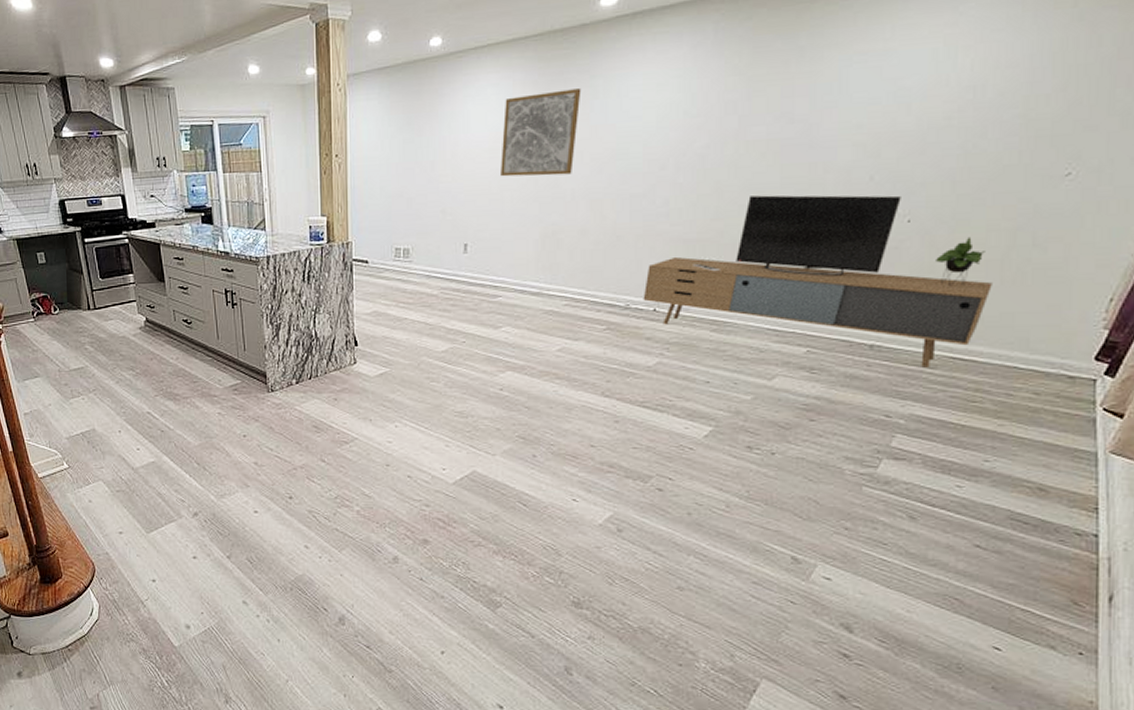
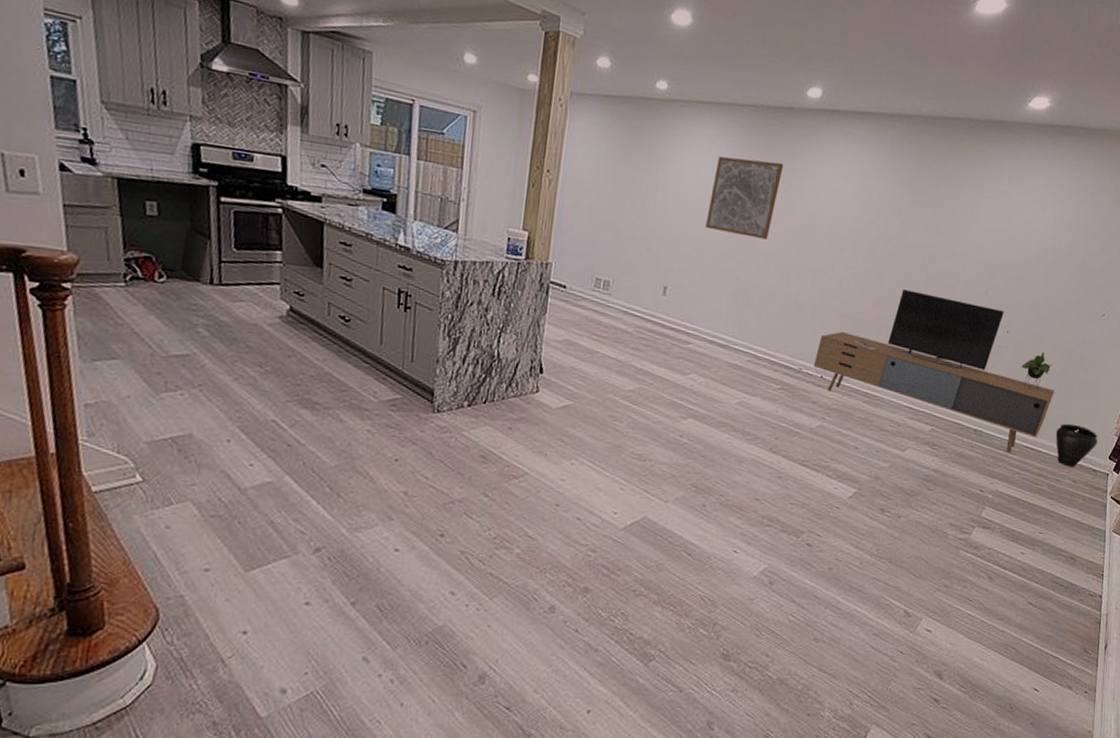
vase: none [999,321,1073,376] -> present [1055,423,1098,467]

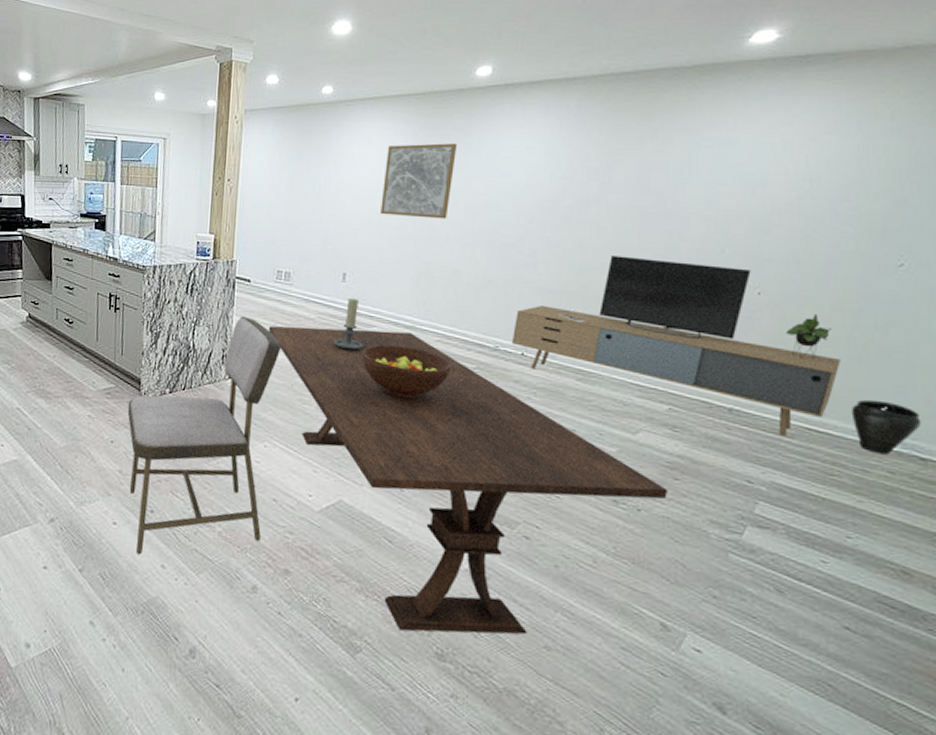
dining chair: none [415,324,596,583] -> present [127,316,282,555]
dining table: none [582,337,922,637] -> present [268,326,667,635]
candle holder: none [650,312,684,367] -> present [334,297,368,351]
fruit bowl: none [676,362,759,417] -> present [362,344,452,399]

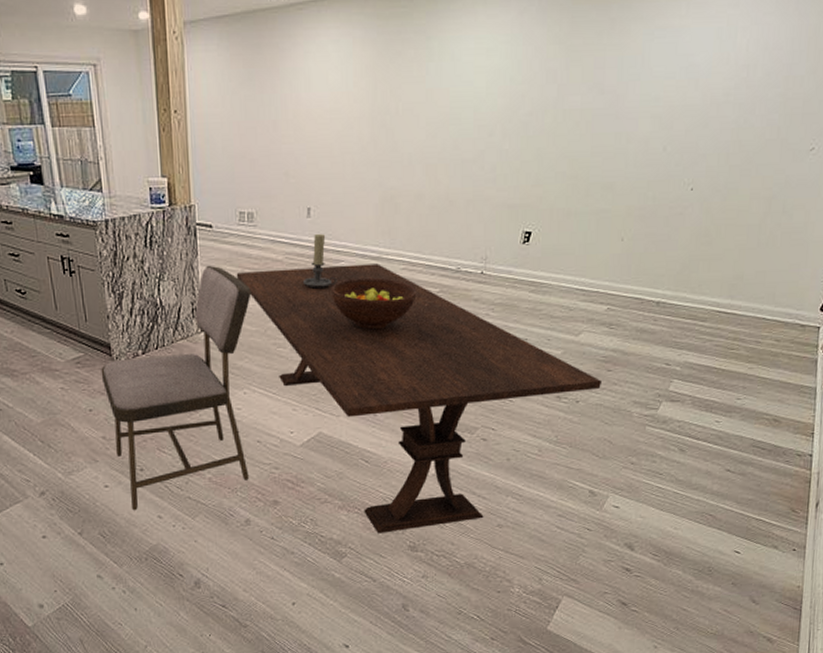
wall art: present [381,143,458,219] -> none [342,50,418,139]
media console: present [511,256,841,437] -> none [472,163,752,321]
vase: present [851,399,921,455] -> none [753,278,807,326]

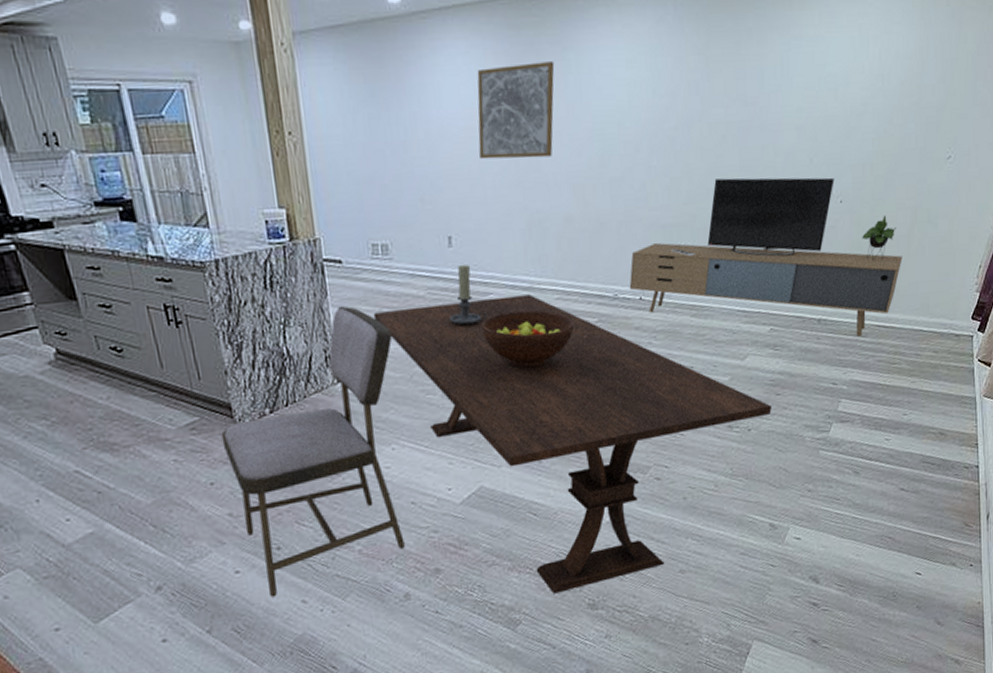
wall art: none [342,50,418,139] -> present [477,62,555,160]
media console: none [472,163,752,321] -> present [629,177,903,337]

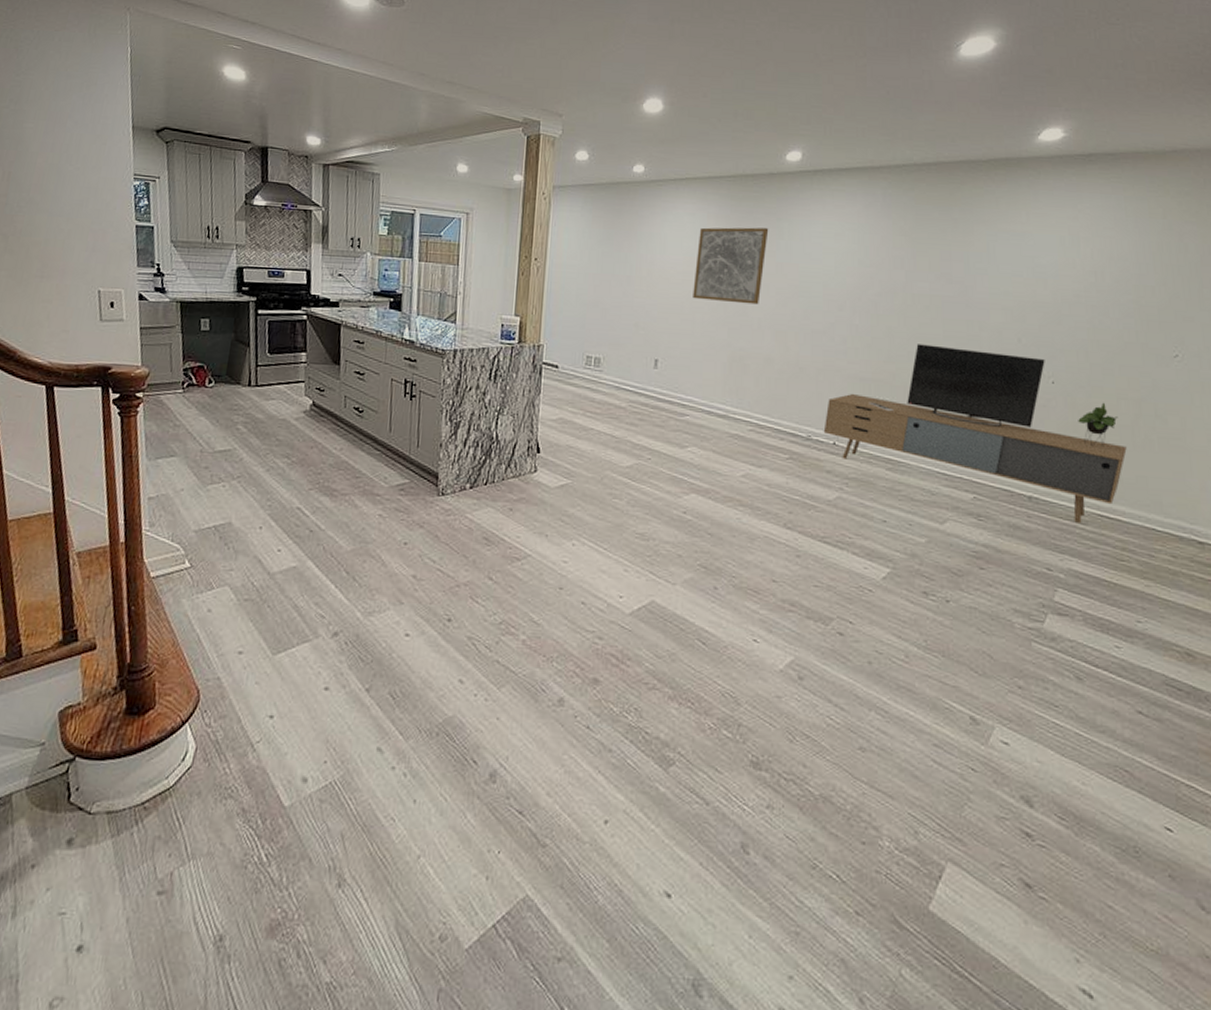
dining chair: present [221,305,405,598] -> none [423,404,591,670]
dining table: present [373,294,772,594] -> none [577,415,974,740]
candle holder: present [450,264,487,326] -> none [646,385,681,441]
fruit bowl: present [481,310,574,368] -> none [674,434,765,492]

